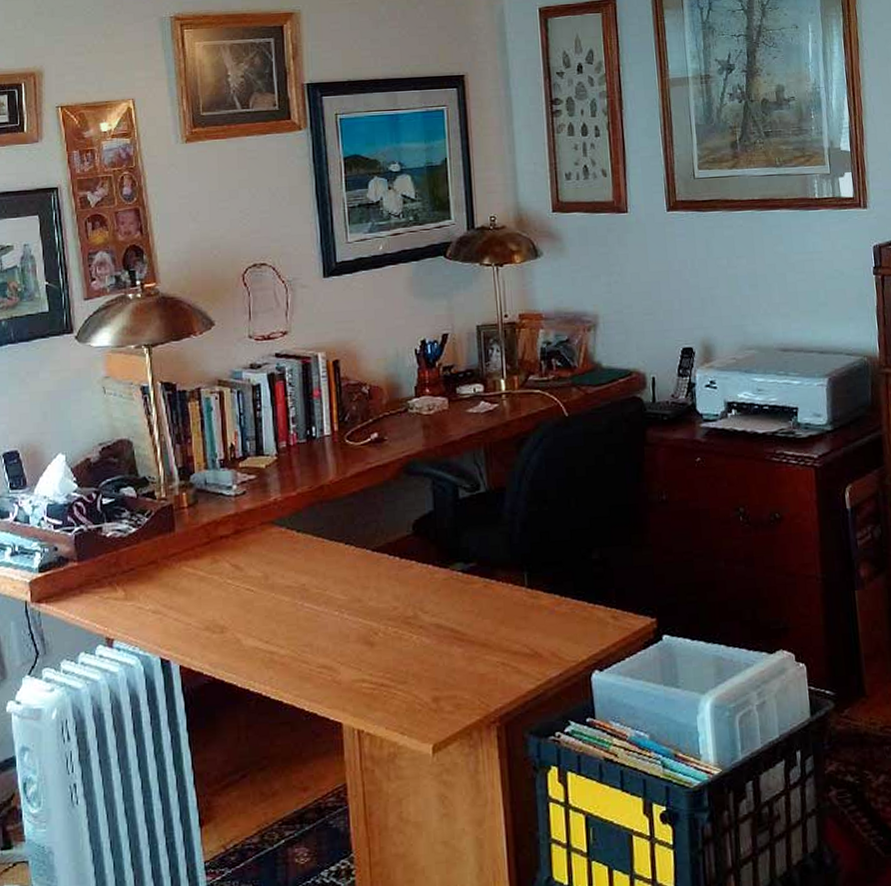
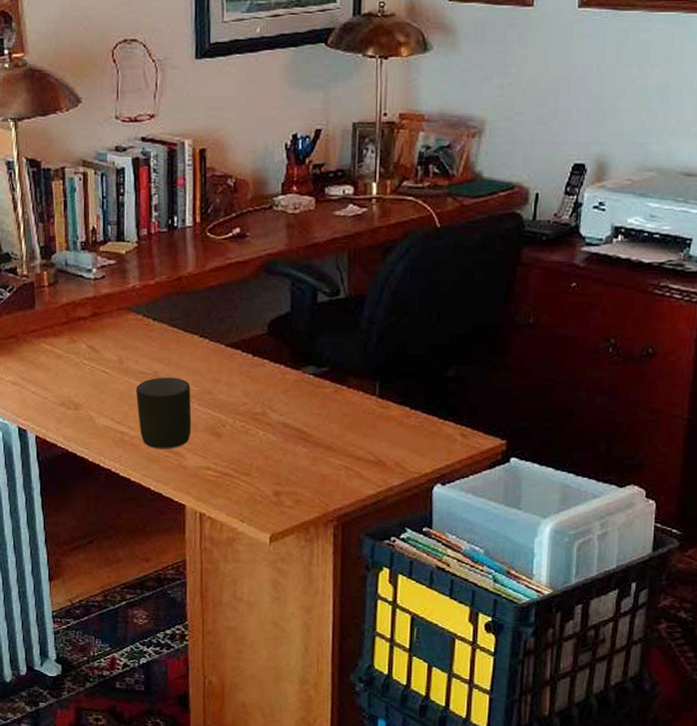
mug: none [283,588,343,666] -> present [135,377,192,449]

